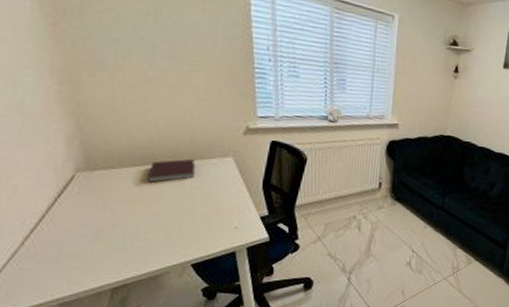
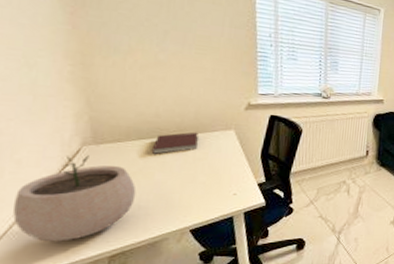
plant pot: none [13,182,134,272] -> present [12,155,137,242]

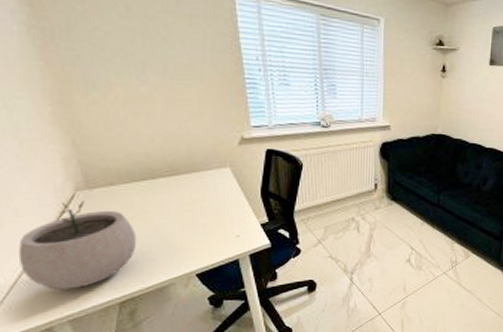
notebook: present [151,132,199,154] -> none [146,171,193,197]

